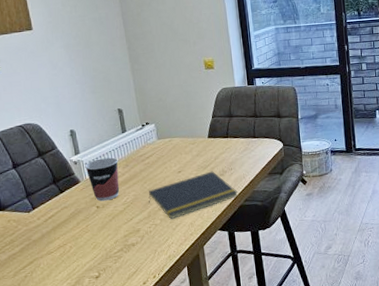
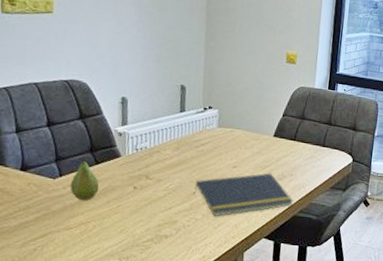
fruit: none [43,190,68,227] -> present [70,159,100,201]
cup: present [85,157,120,202] -> none [130,135,169,183]

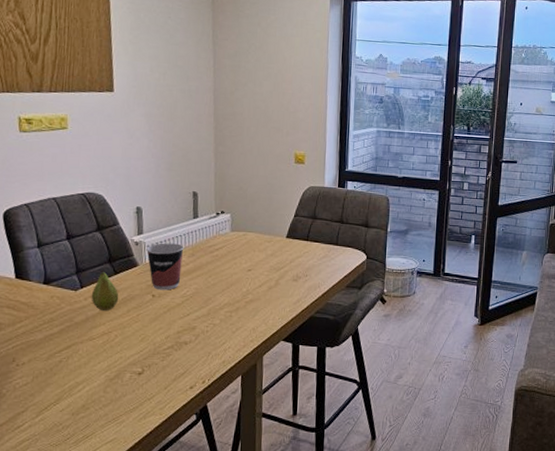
cup: none [130,135,169,183] -> present [146,243,184,290]
notepad: present [193,173,293,216] -> none [210,274,309,321]

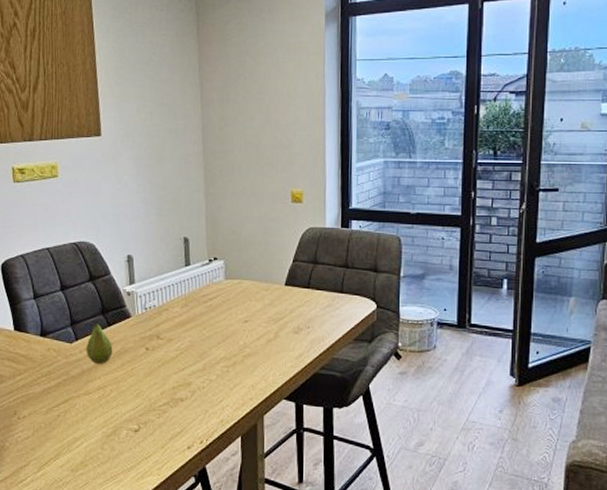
cup: present [146,243,184,290] -> none [139,293,177,343]

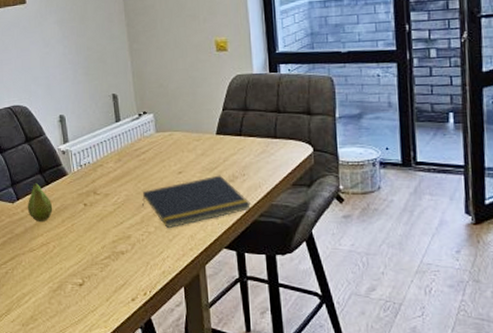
notepad: none [206,326,313,376] -> present [142,175,251,228]

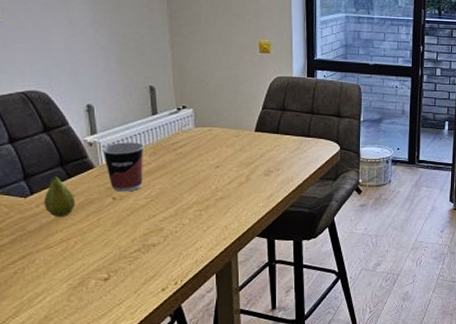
cup: none [73,149,110,199] -> present [102,142,144,192]
notepad: present [142,175,251,228] -> none [177,169,283,219]

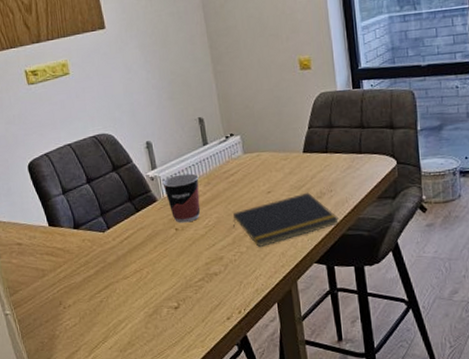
fruit: present [43,174,76,217] -> none [118,209,145,249]
notepad: none [177,169,283,219] -> present [233,192,339,247]

